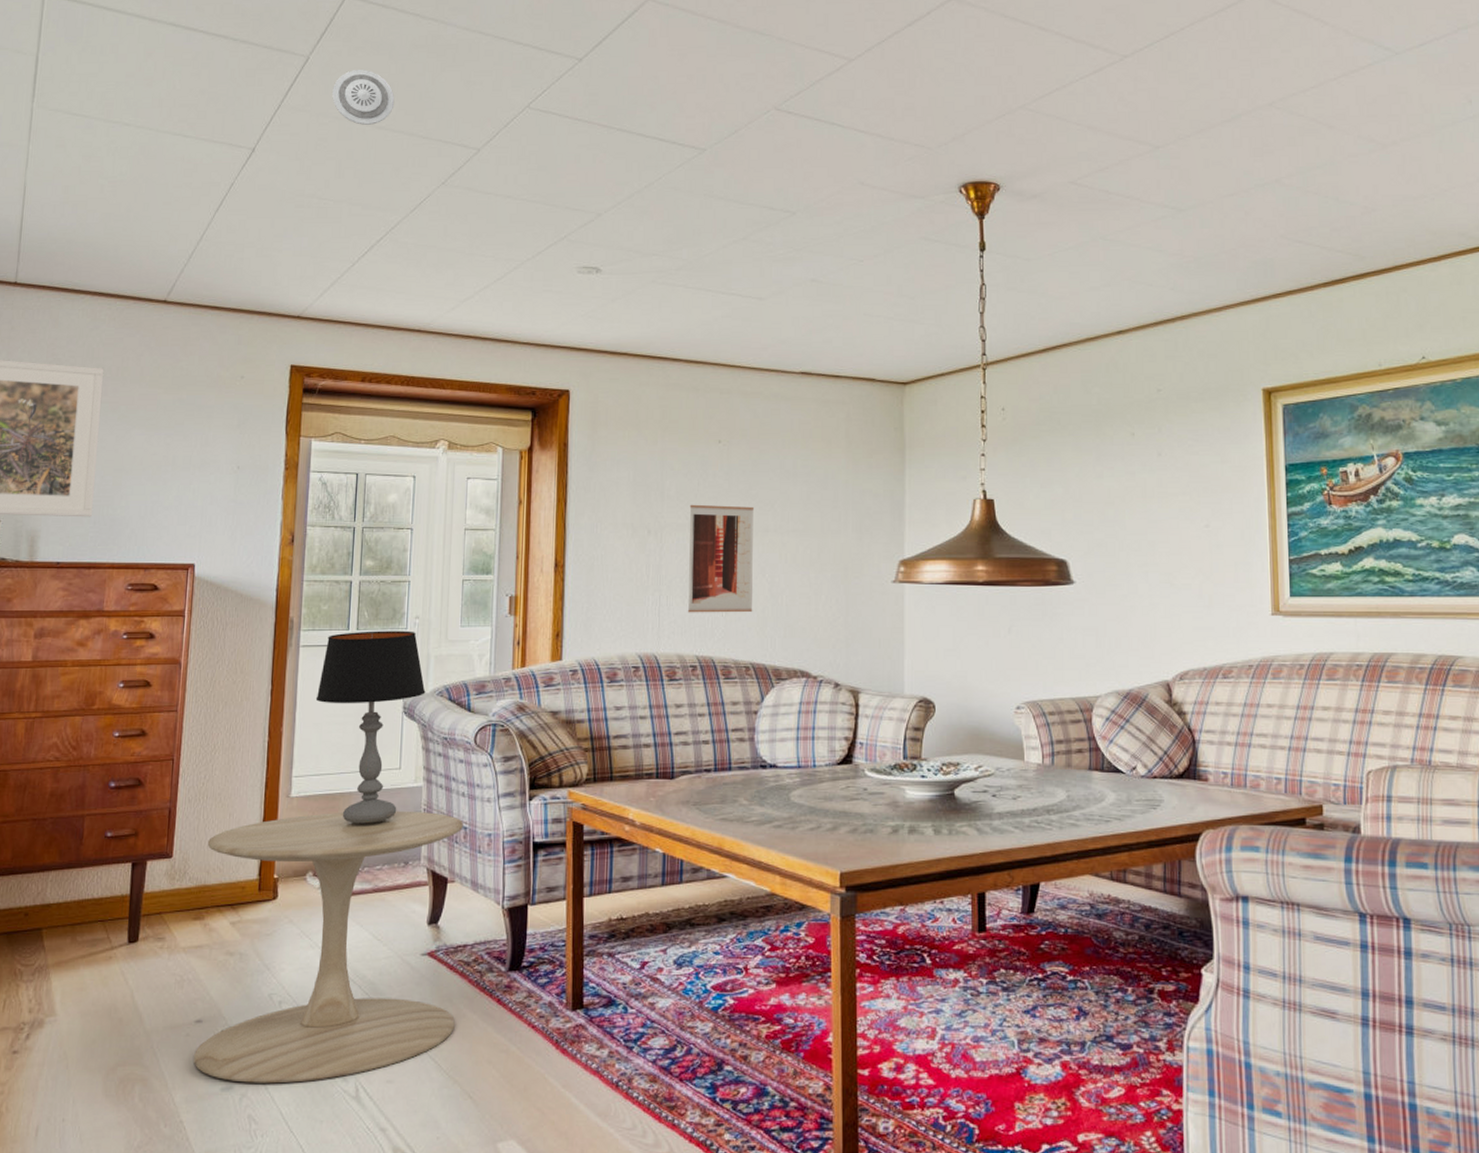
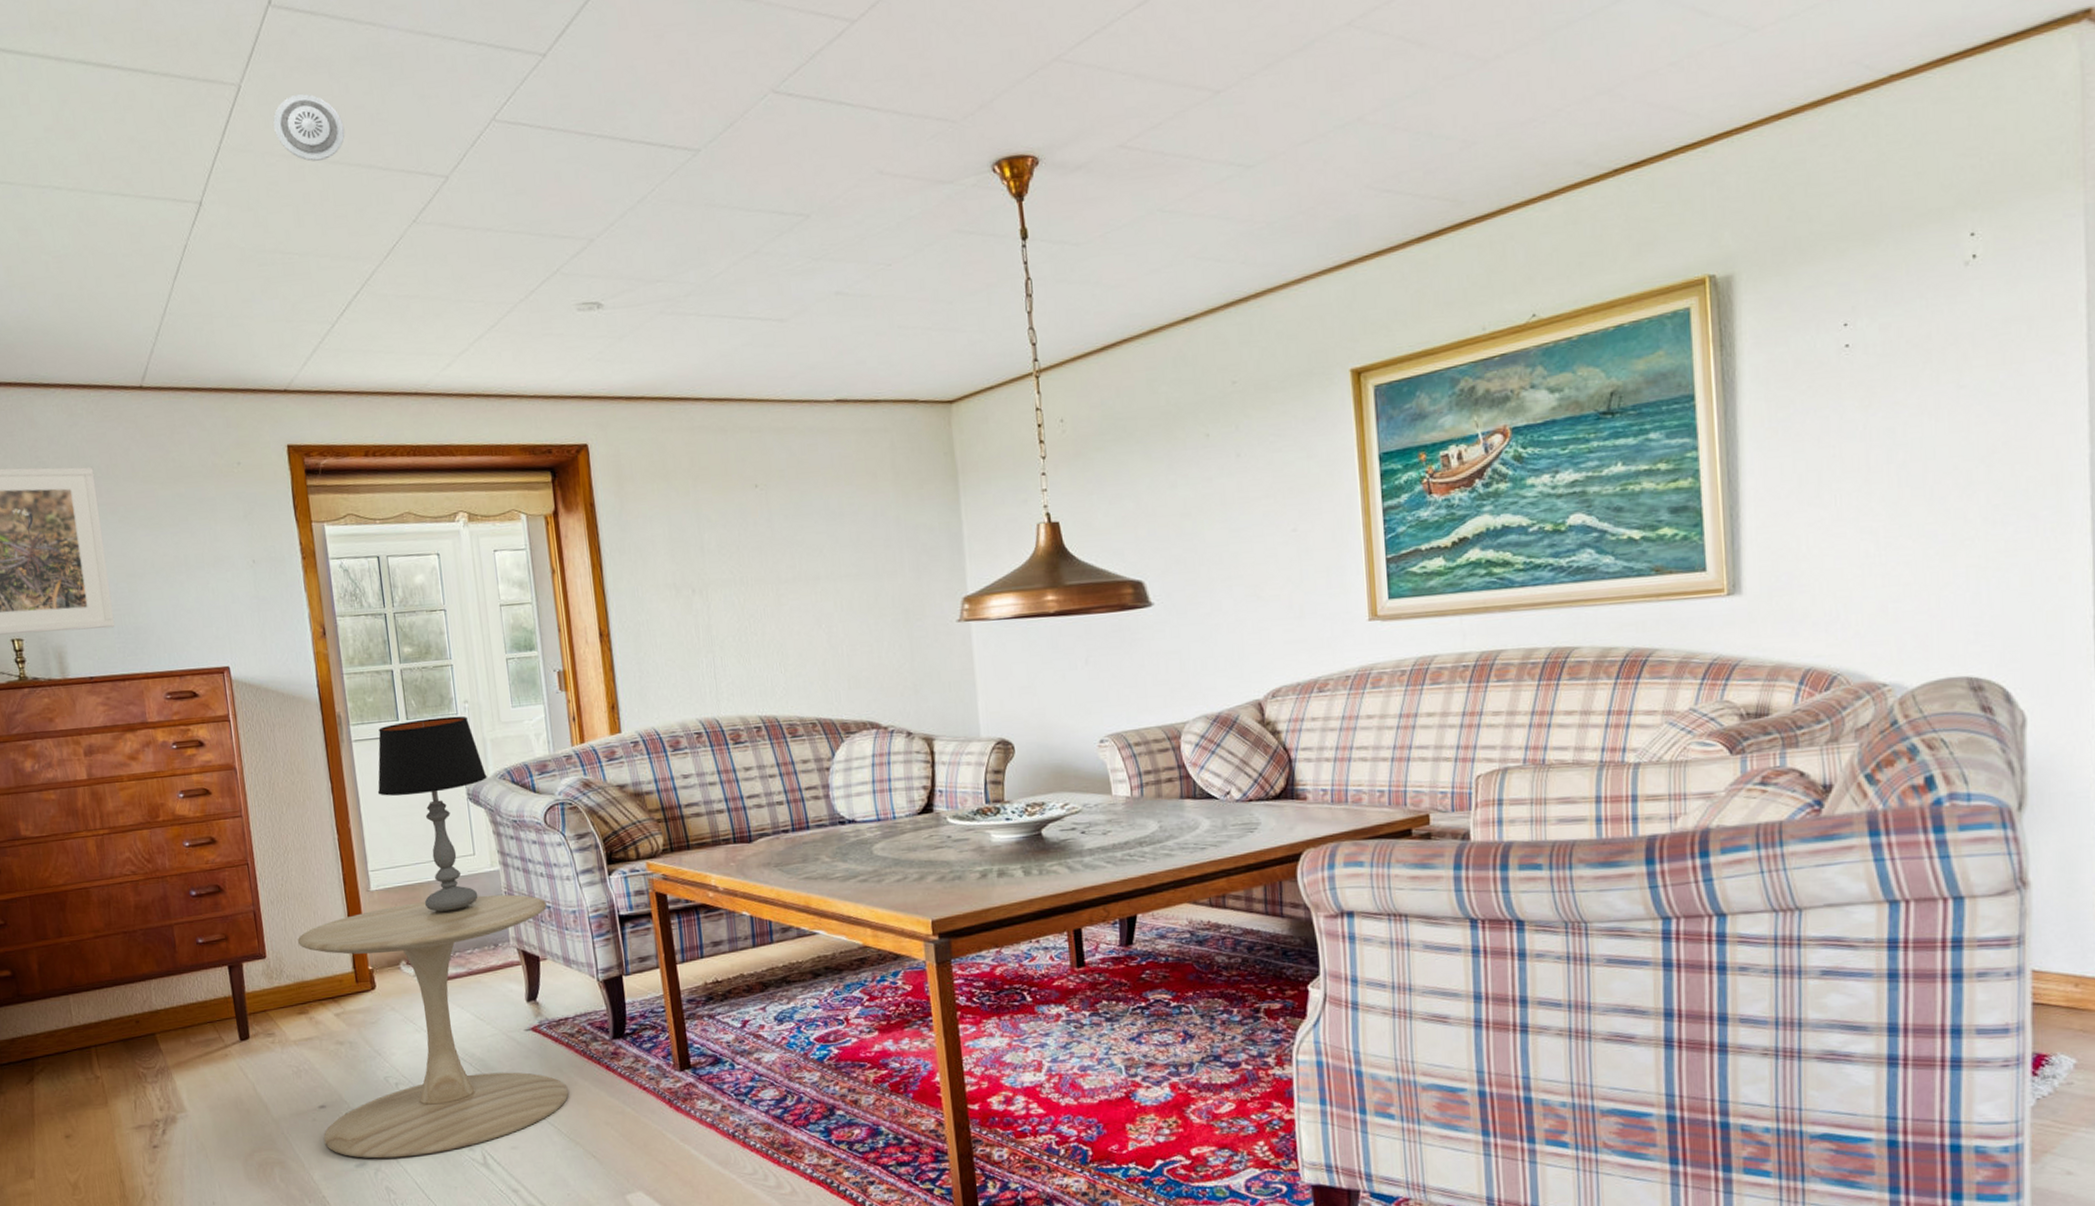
wall art: present [687,504,755,613] -> none [732,553,813,673]

